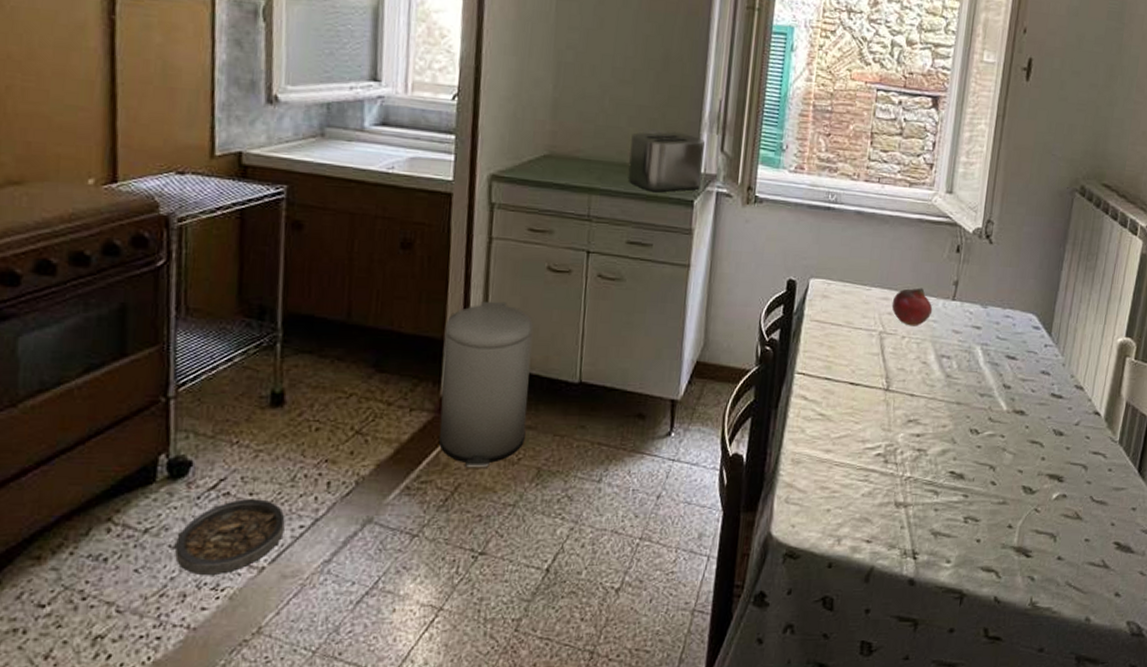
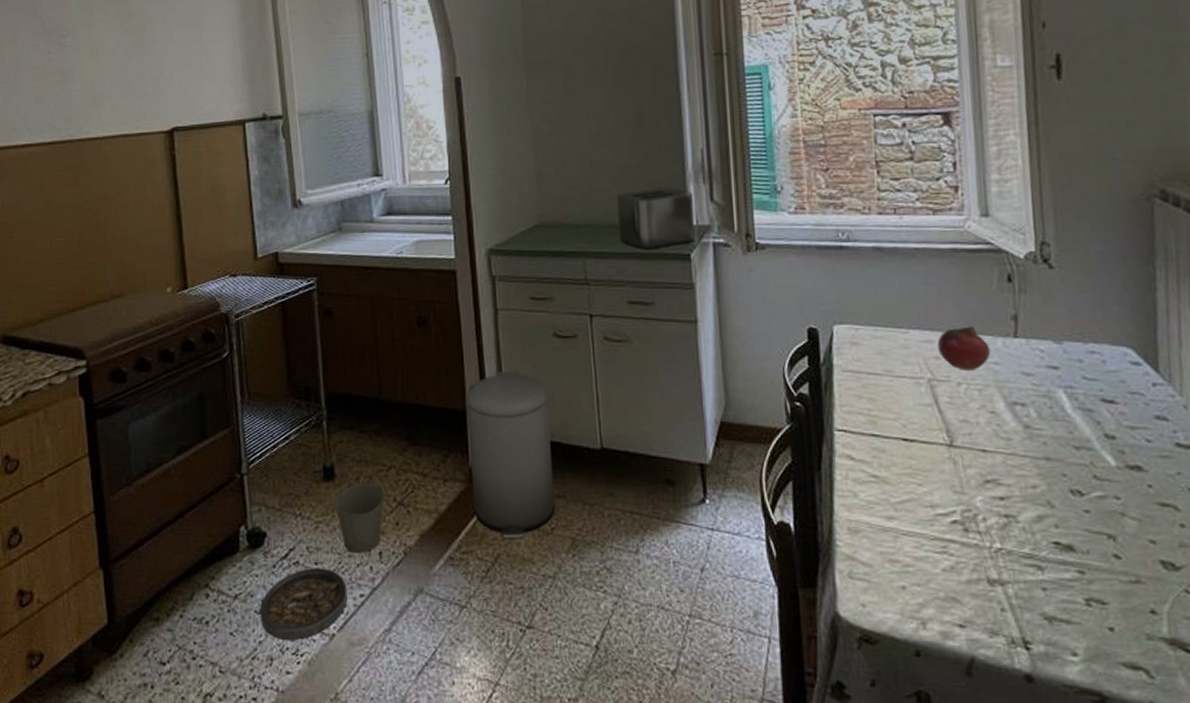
bucket: none [280,394,342,483] -> present [334,468,385,553]

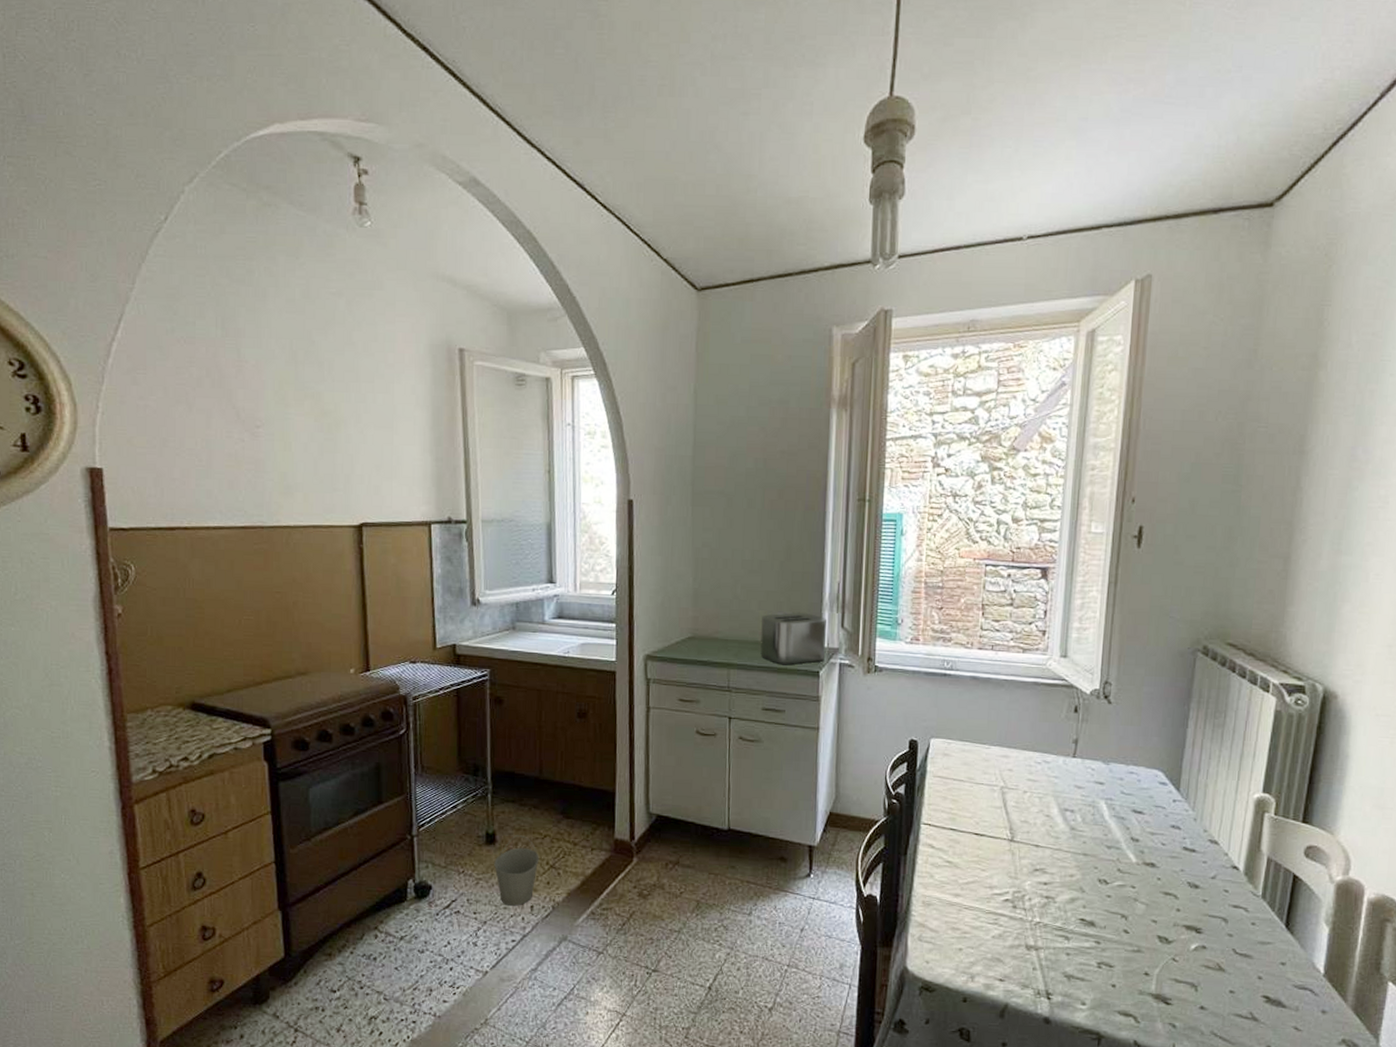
pet bowl: present [260,568,348,640] -> none [423,917,501,975]
pedal bin: present [465,370,555,539] -> none [615,760,687,900]
fruit: present [937,326,991,371] -> none [1011,746,1053,782]

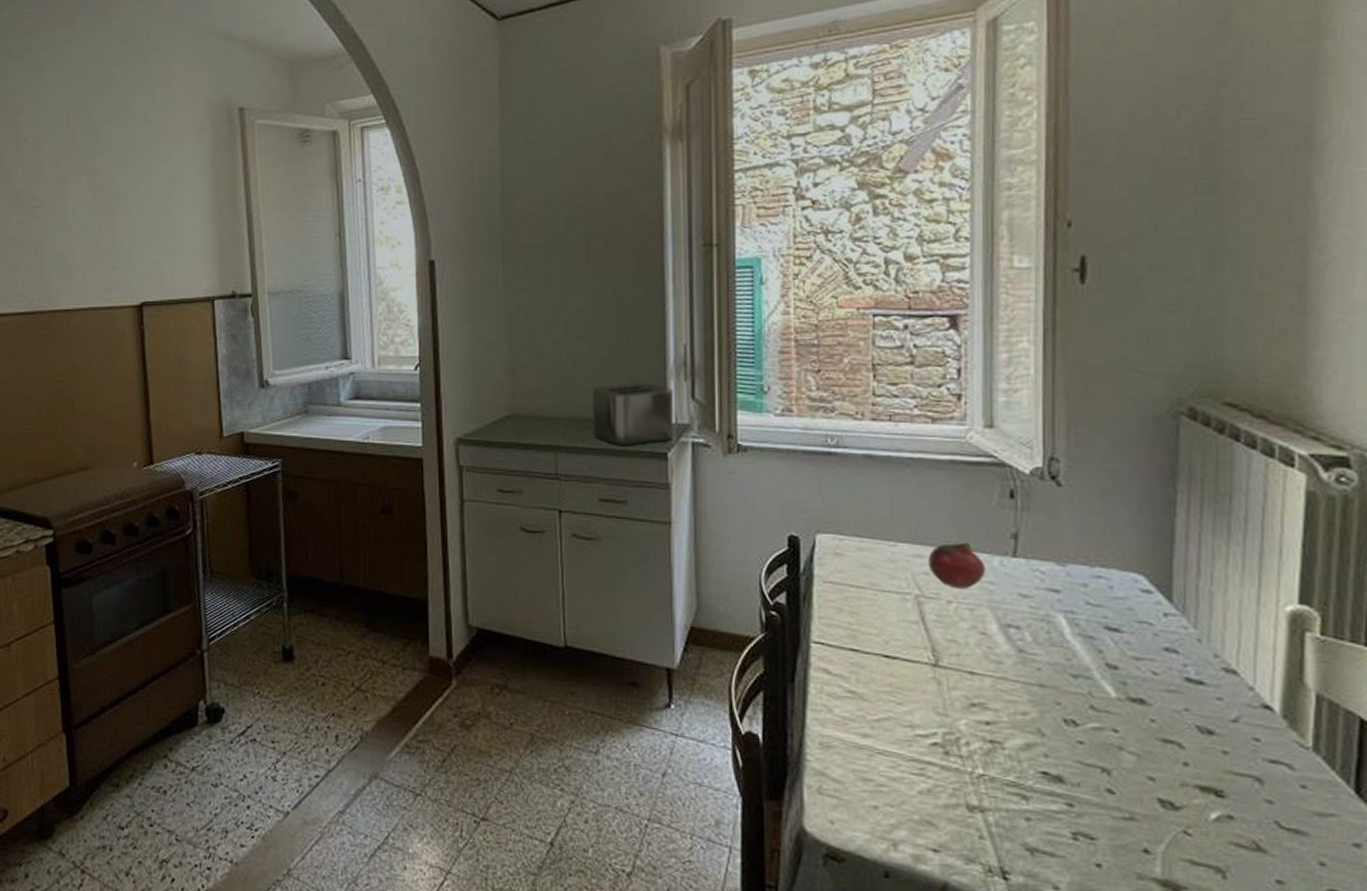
bucket: present [494,835,539,906] -> none [293,651,343,735]
fruit: none [1011,746,1053,782] -> present [928,542,986,589]

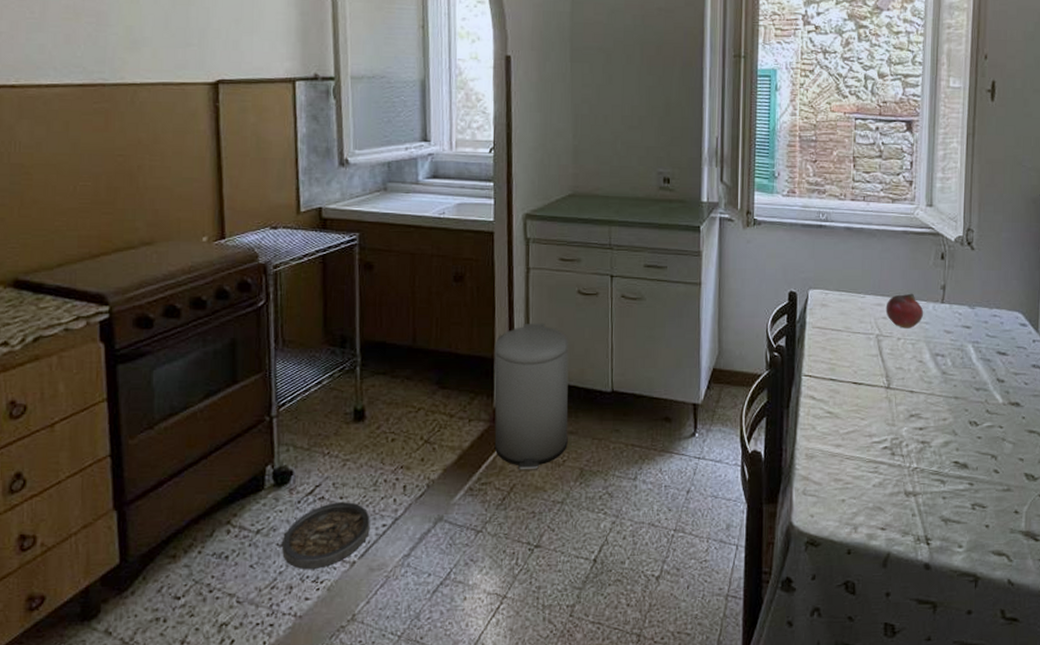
pet bowl: none [217,746,303,815] -> present [282,502,370,569]
pedal bin: none [428,563,515,731] -> present [494,323,569,470]
toaster: present [593,383,674,447] -> none [641,168,707,221]

